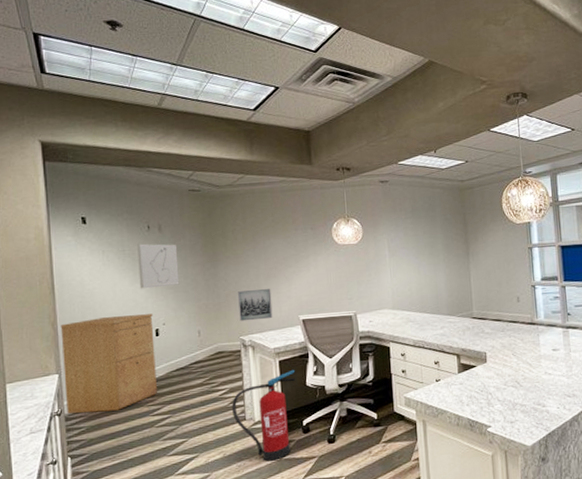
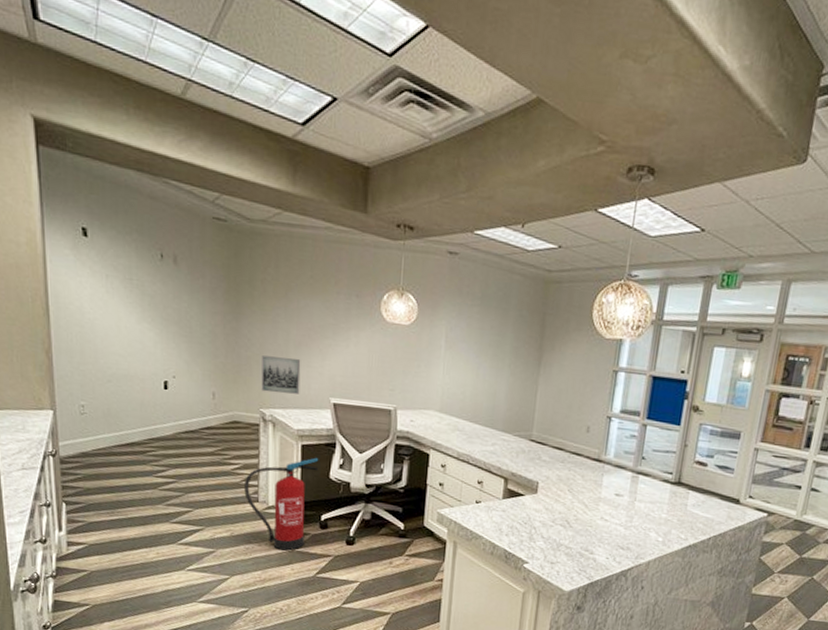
filing cabinet: present [60,314,157,414] -> none [56,353,162,464]
wall art: present [137,243,180,289] -> none [147,274,195,334]

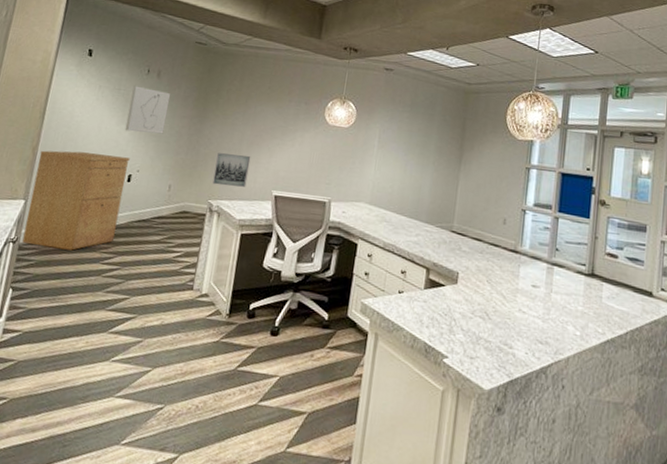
filing cabinet: none [56,353,162,464] -> present [22,150,130,251]
wall art: none [147,274,195,334] -> present [124,85,171,134]
fire extinguisher: present [244,457,319,551] -> none [181,246,255,341]

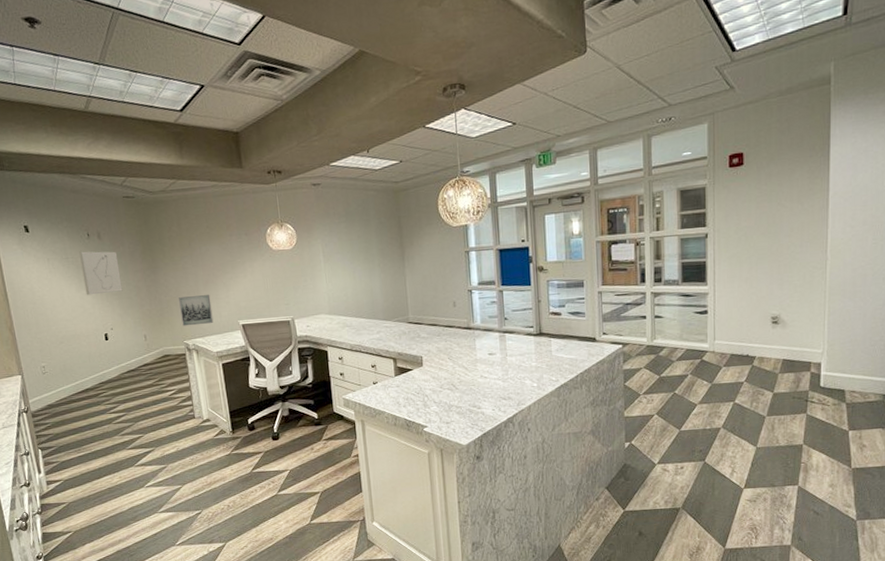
filing cabinet: present [22,150,130,251] -> none [17,319,112,411]

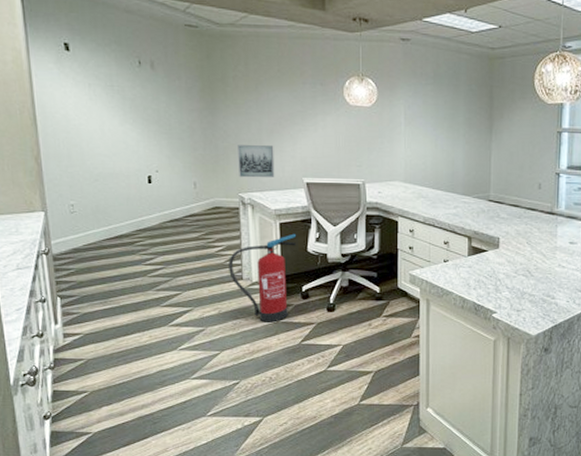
wall art: present [79,251,123,296] -> none [127,80,174,131]
fire extinguisher: none [181,372,239,455] -> present [229,233,297,322]

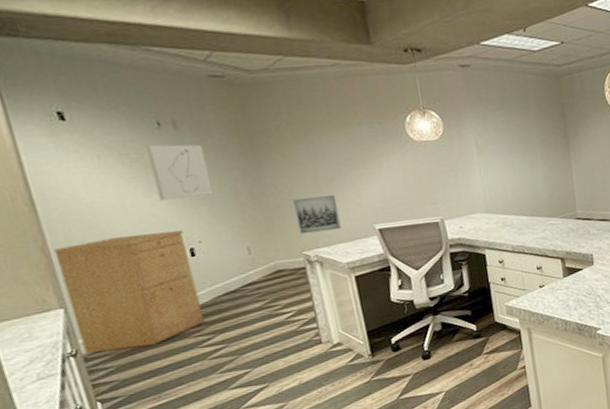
filing cabinet: none [44,157,150,256] -> present [53,230,204,353]
wall art: none [127,80,174,131] -> present [146,144,214,201]
fire extinguisher: present [229,233,297,322] -> none [302,284,380,384]

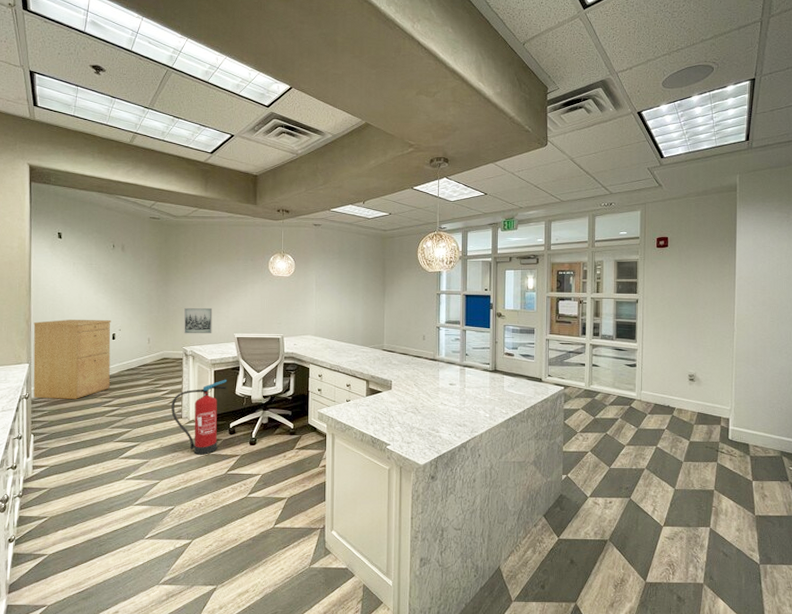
wall art: present [146,144,214,201] -> none [102,260,137,299]
fire extinguisher: none [302,284,380,384] -> present [171,379,227,455]

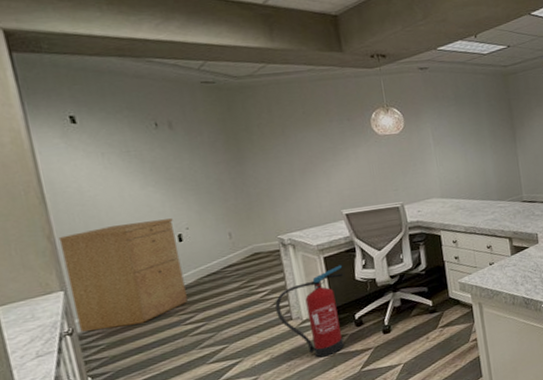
wall art: present [184,307,213,334] -> none [271,183,313,220]

